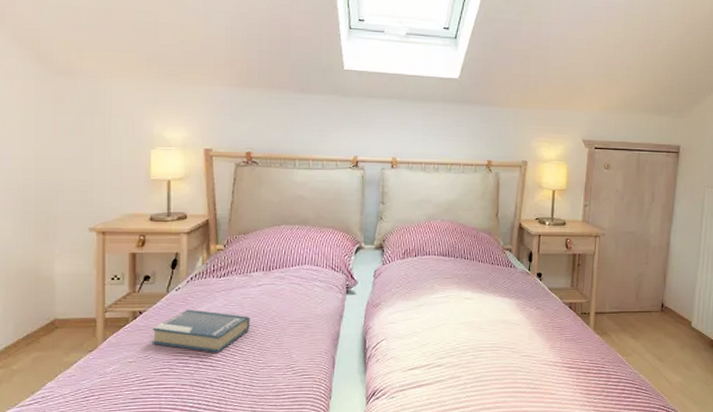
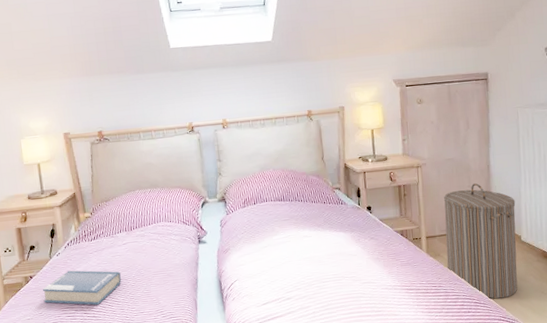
laundry hamper: none [613,261,691,386] -> present [444,183,518,299]

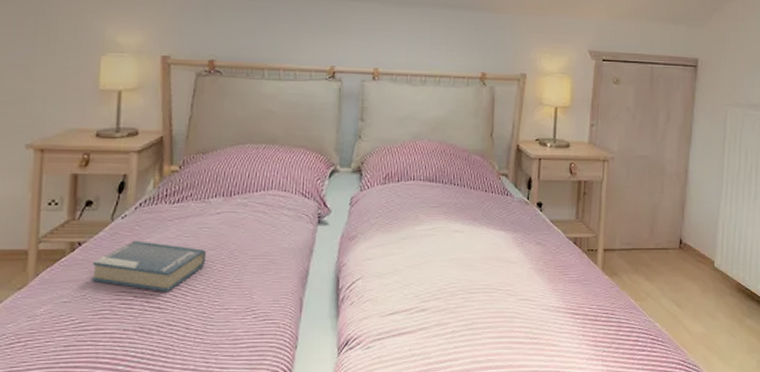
laundry hamper: present [444,183,518,299] -> none [625,190,713,337]

